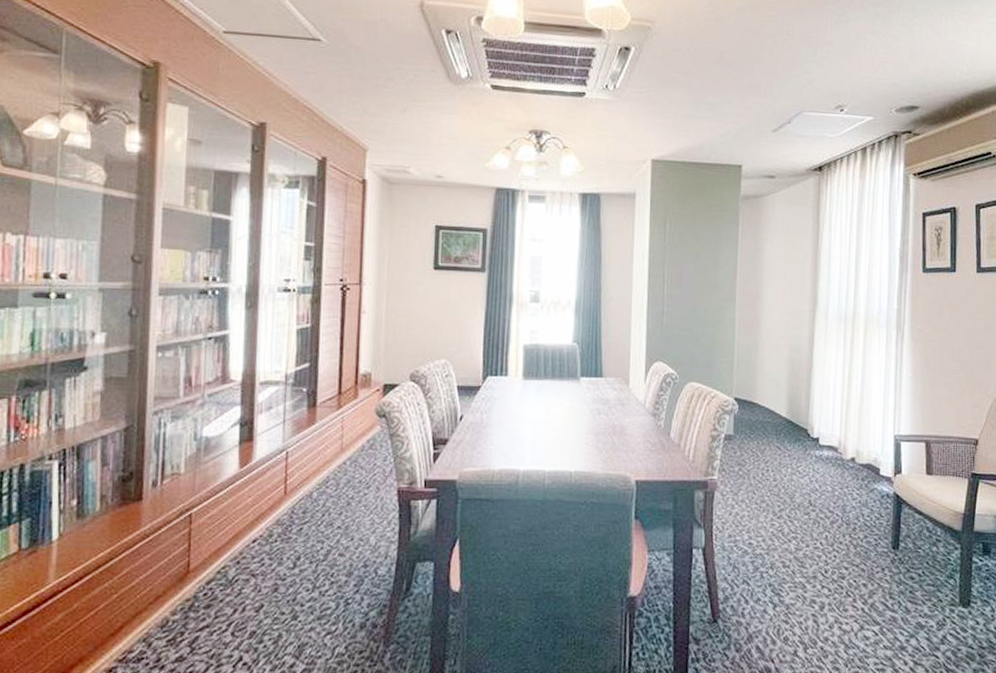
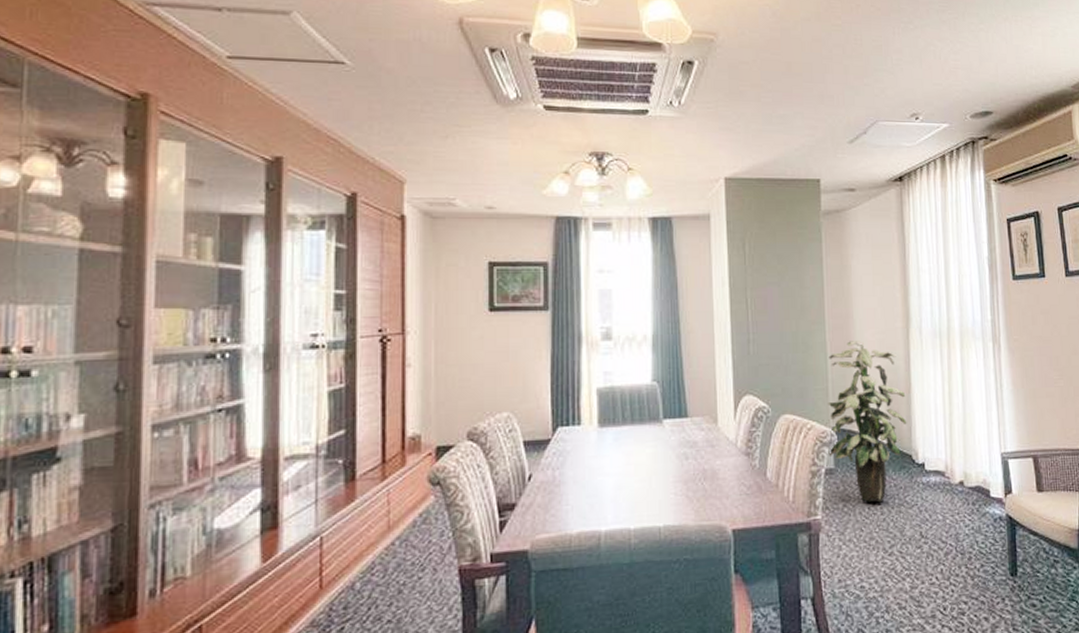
indoor plant: none [729,319,807,470] -> present [828,341,907,503]

